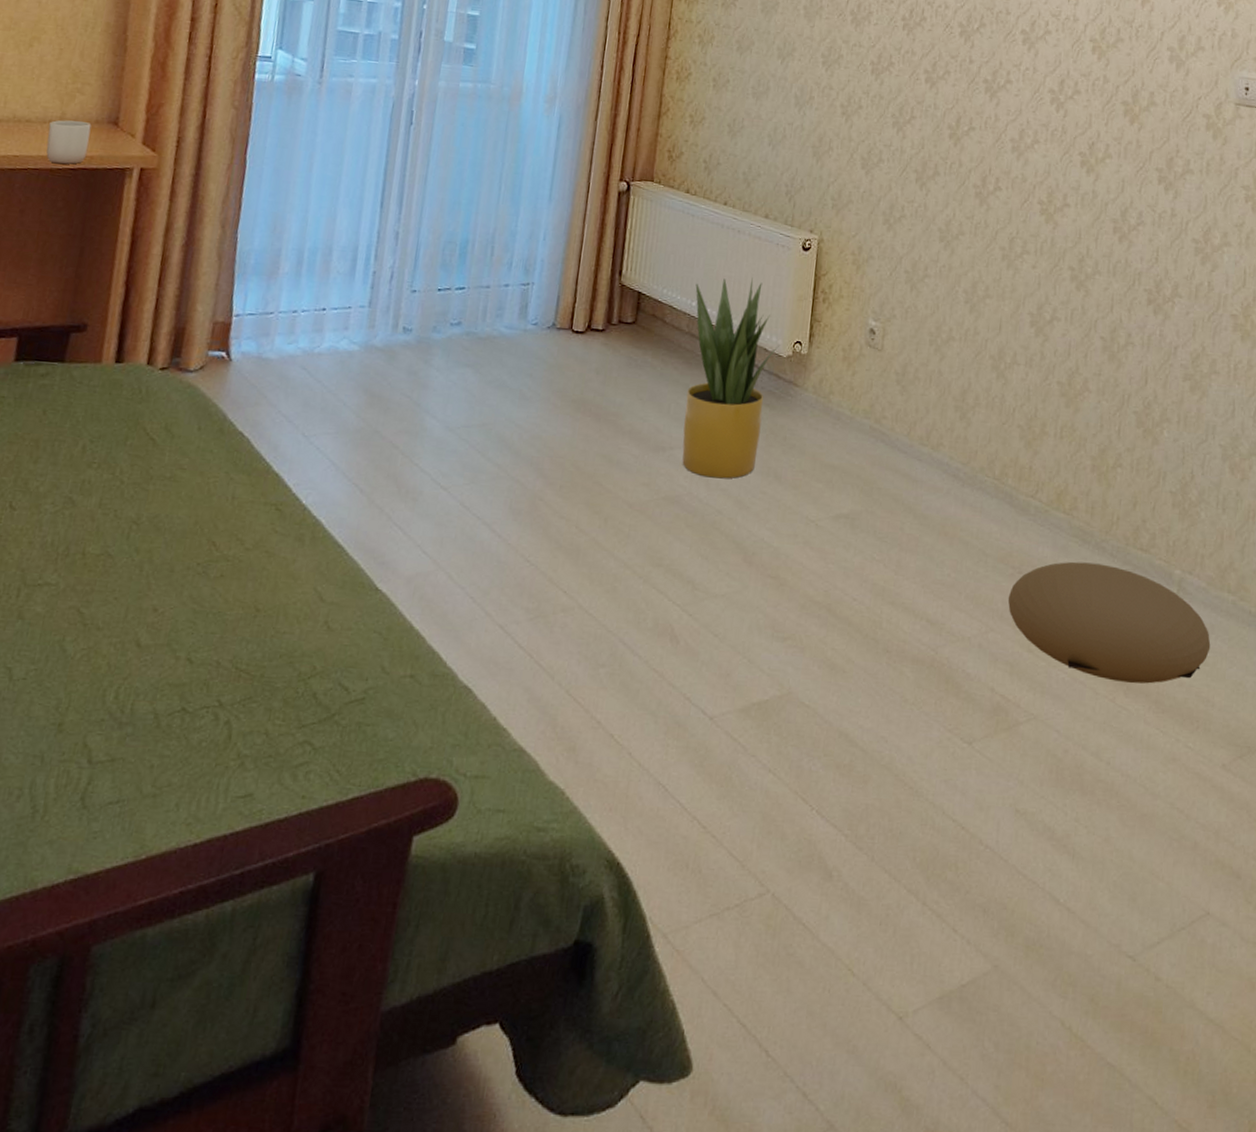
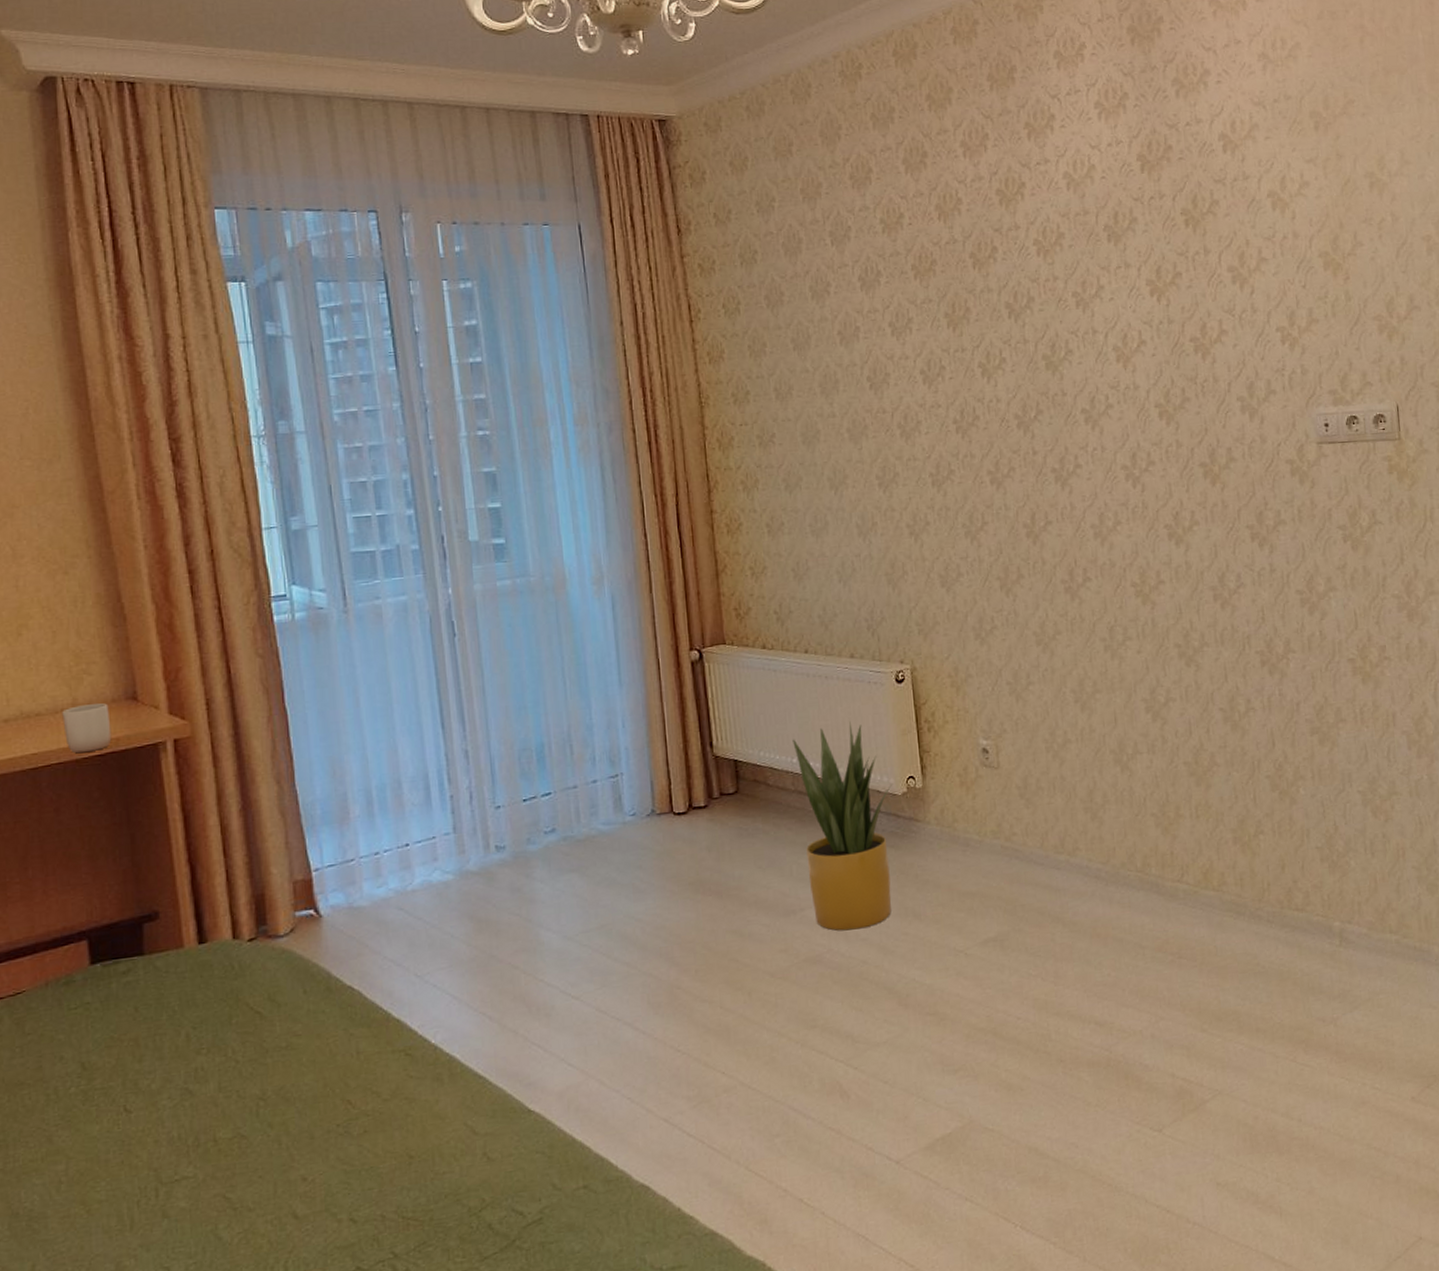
pouf: present [1007,561,1211,684] -> none [1172,931,1382,1042]

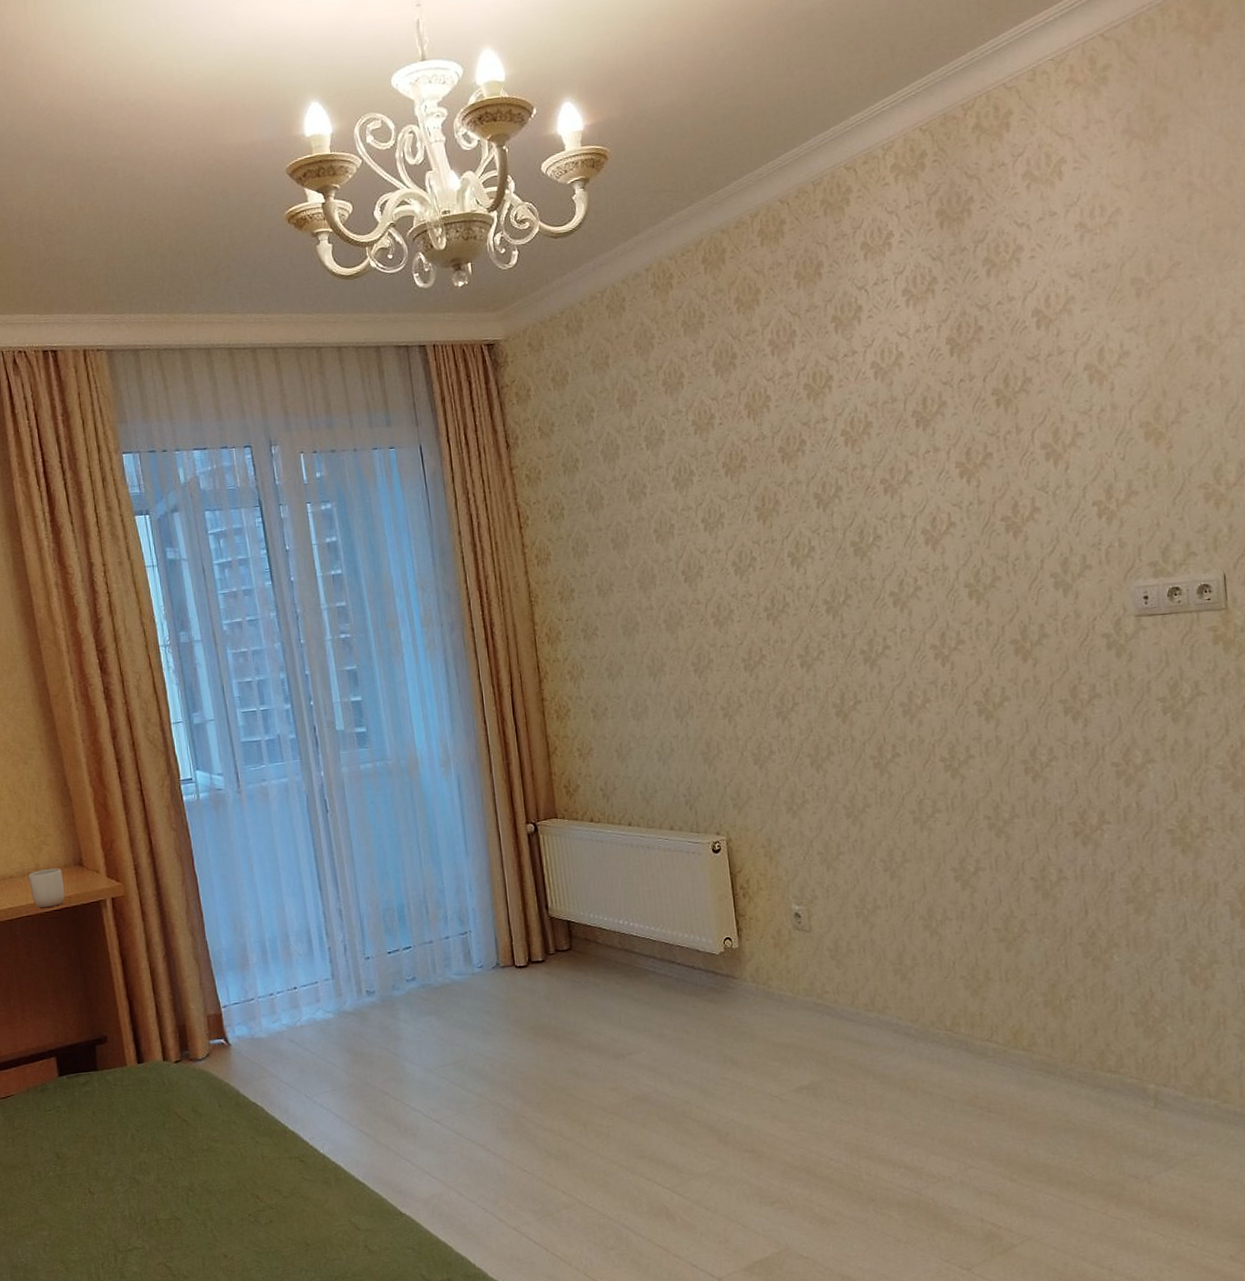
planter: present [792,721,893,931] -> none [619,887,711,1074]

